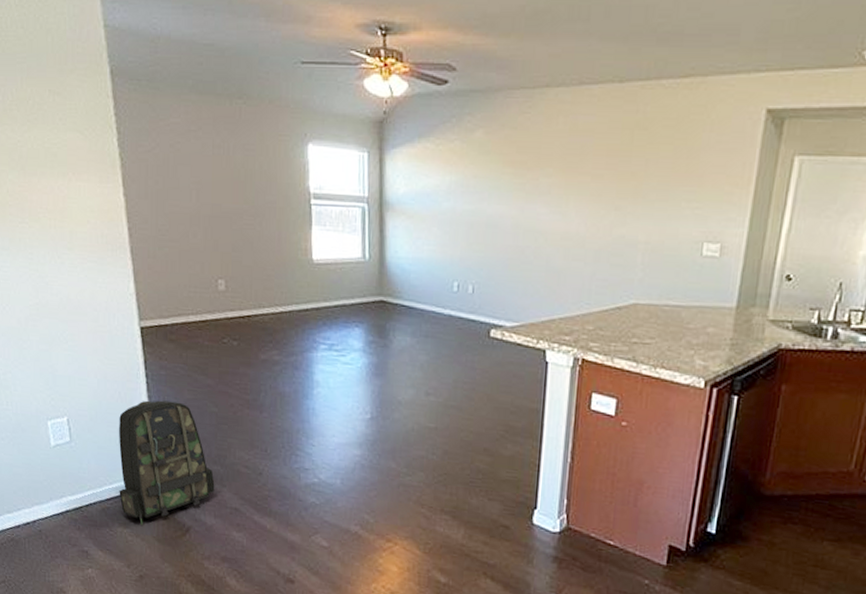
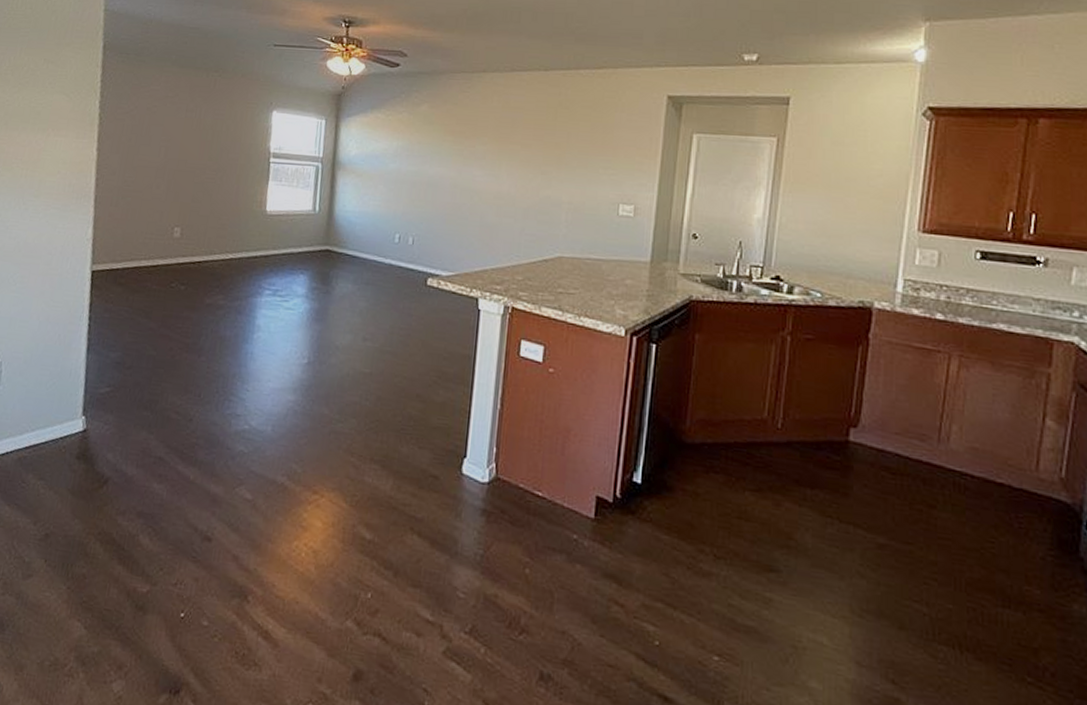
backpack: present [119,400,215,525] -> none [39,343,142,477]

